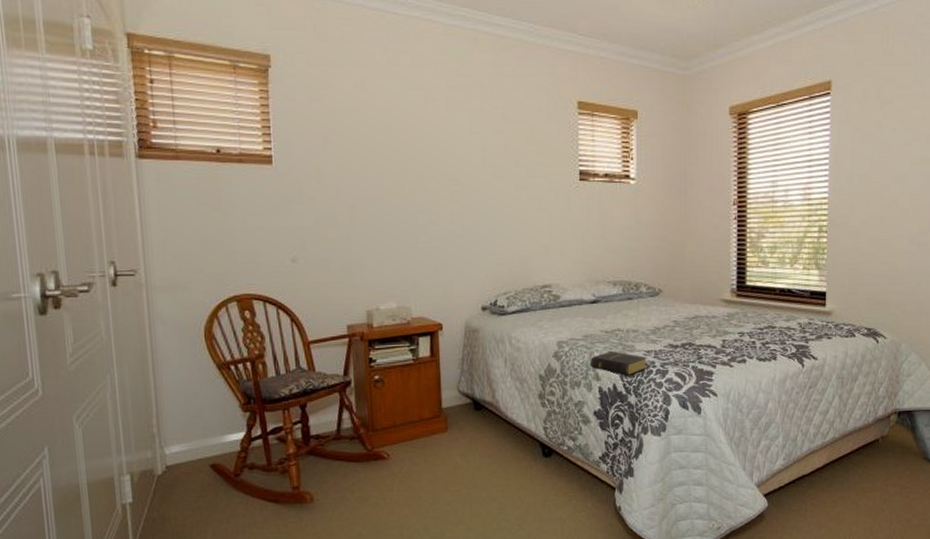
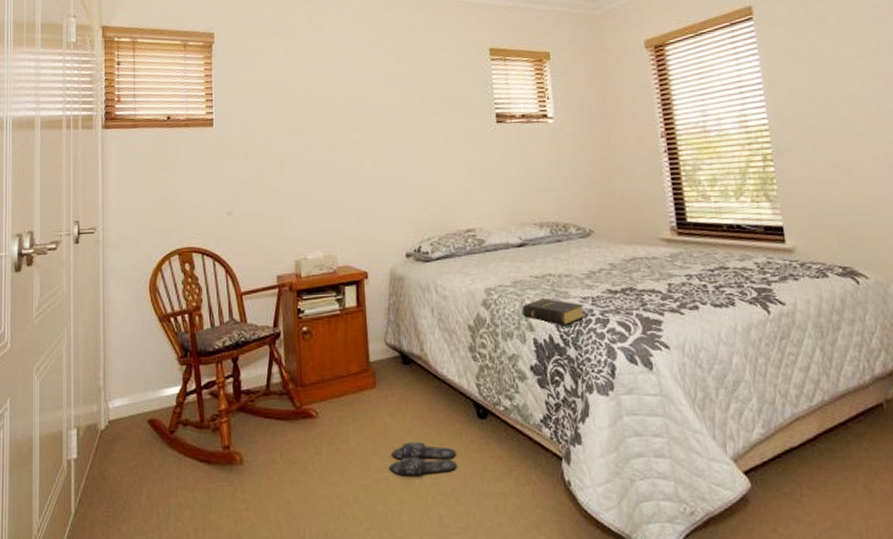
slippers: none [458,478,522,508] -> present [389,441,457,476]

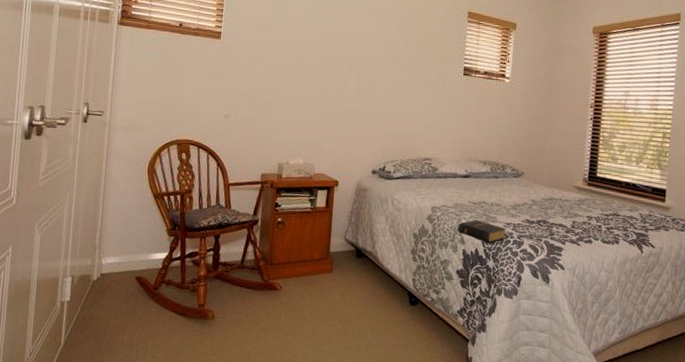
slippers: present [389,441,457,476] -> none [334,316,389,343]

